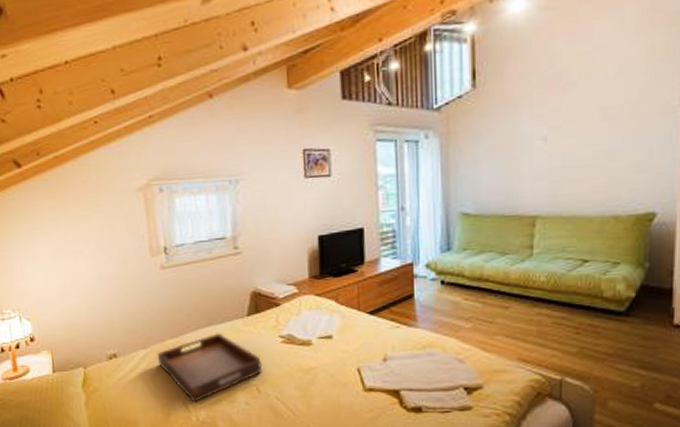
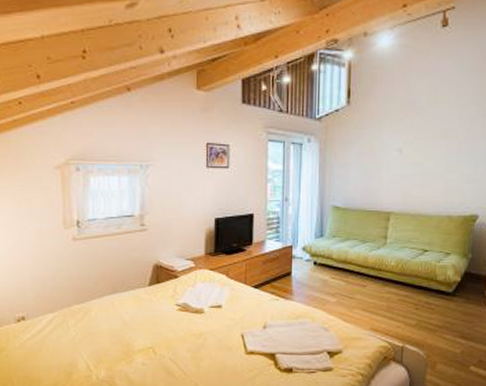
serving tray: present [158,332,263,403] -> none [65,299,160,363]

